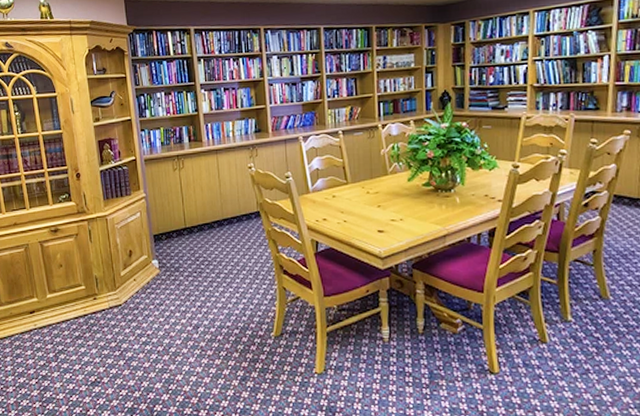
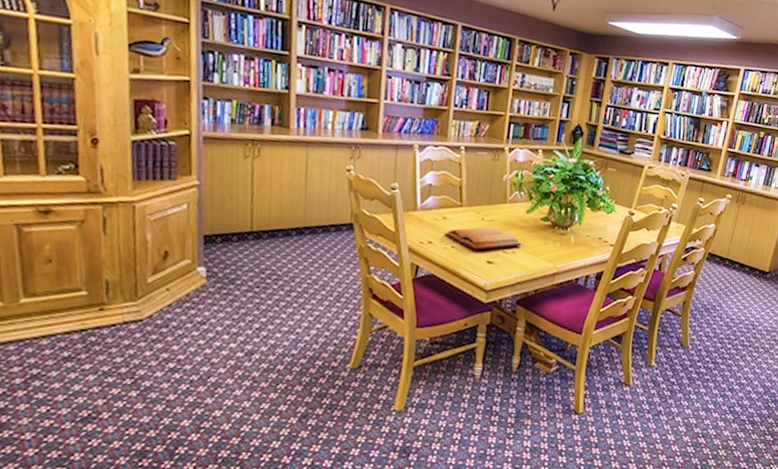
bible: none [336,198,408,222] -> present [444,226,522,251]

